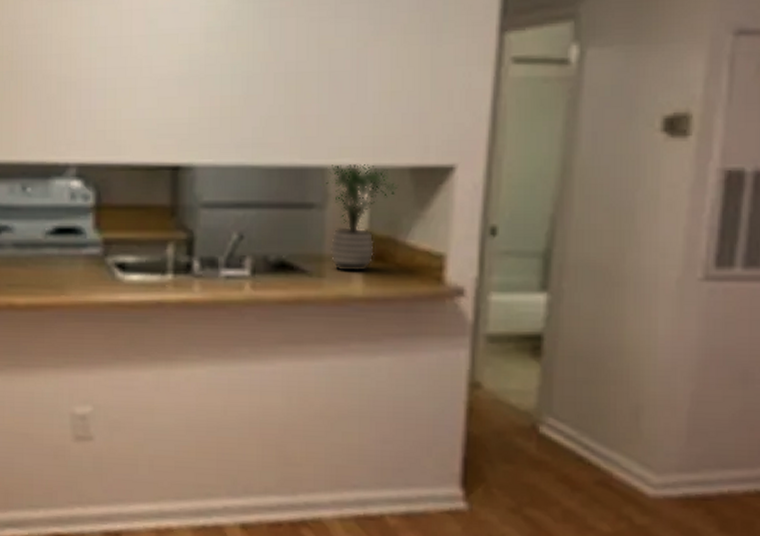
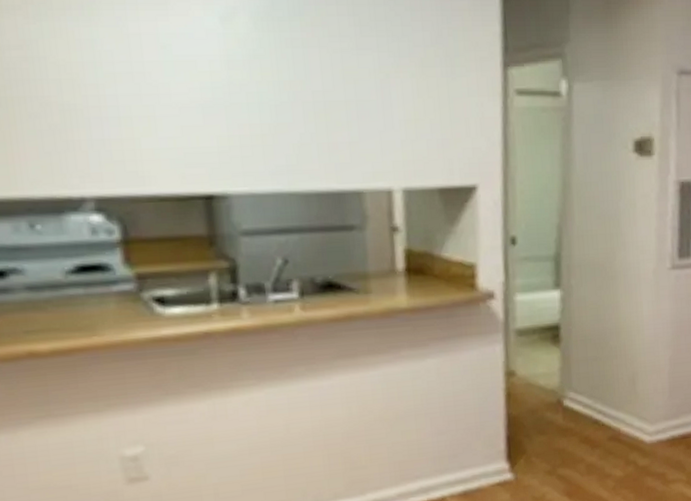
potted plant: present [320,164,399,273] -> none [358,187,430,287]

